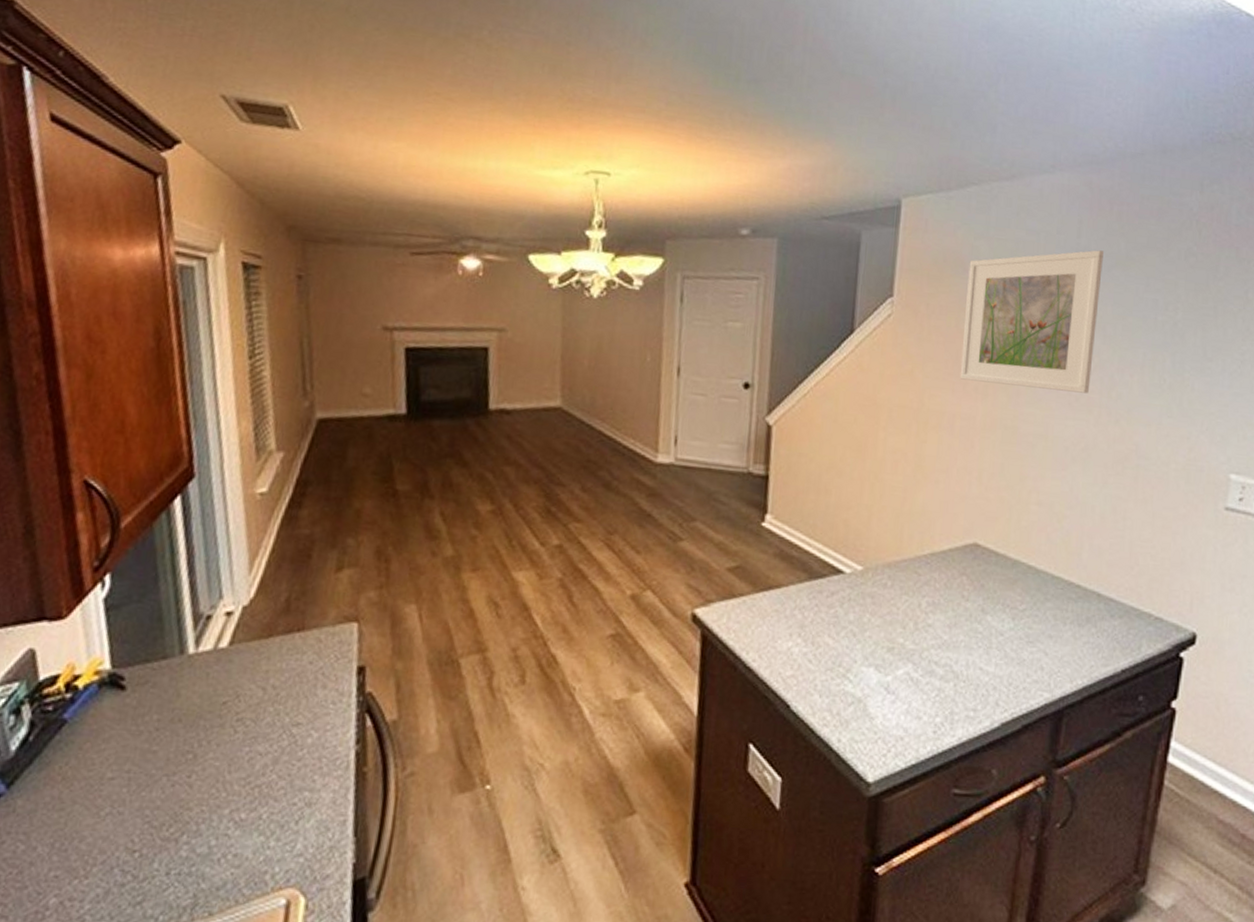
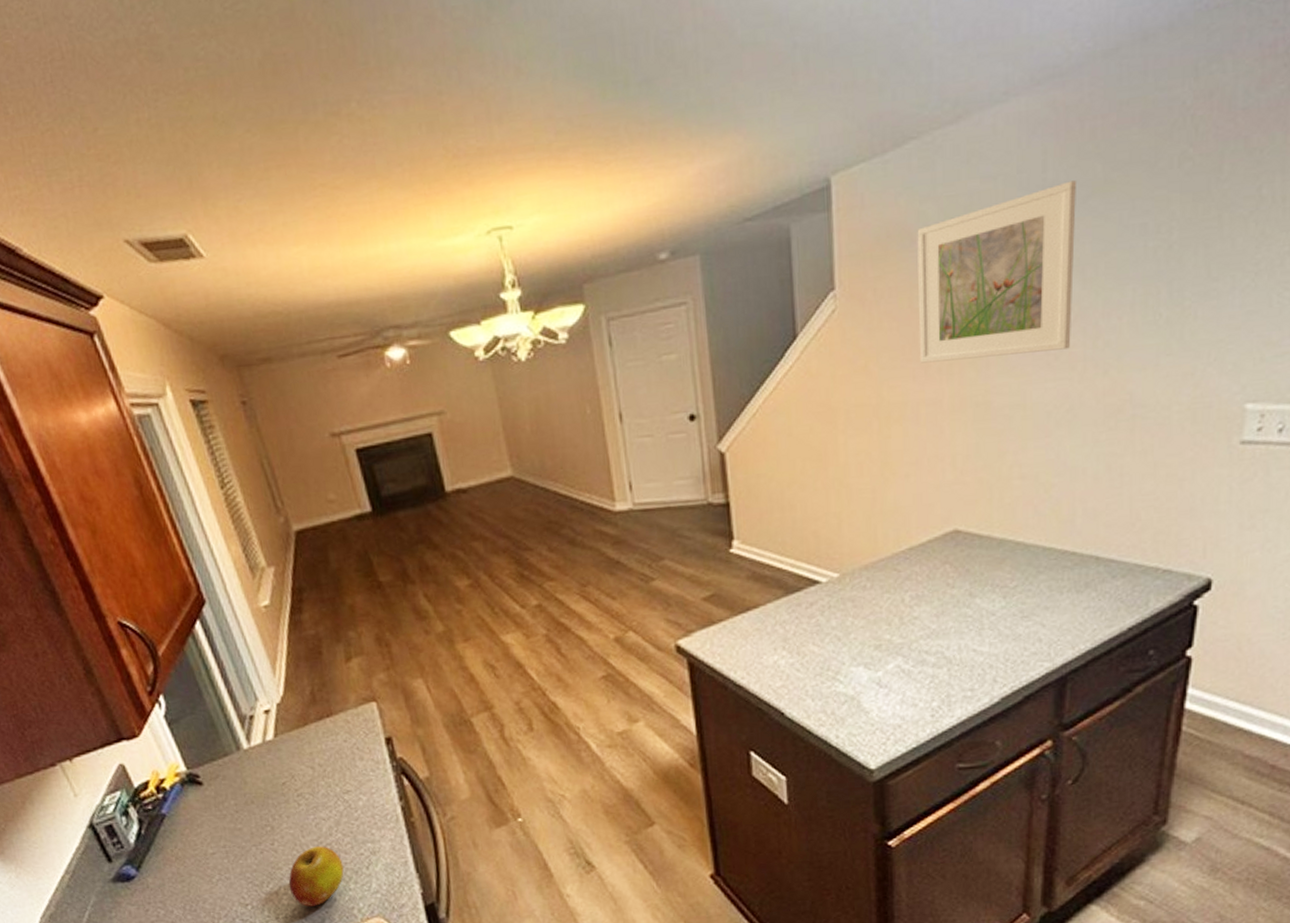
fruit: none [194,786,269,864] -> present [289,846,344,907]

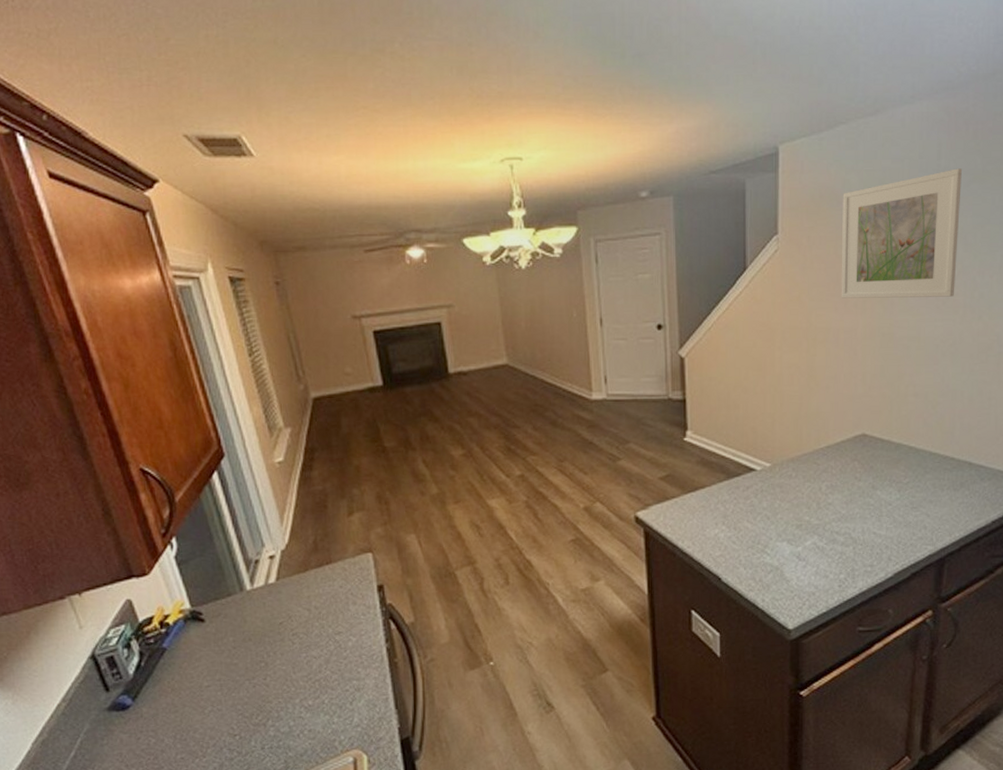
fruit: present [289,846,344,907] -> none [277,682,329,738]

